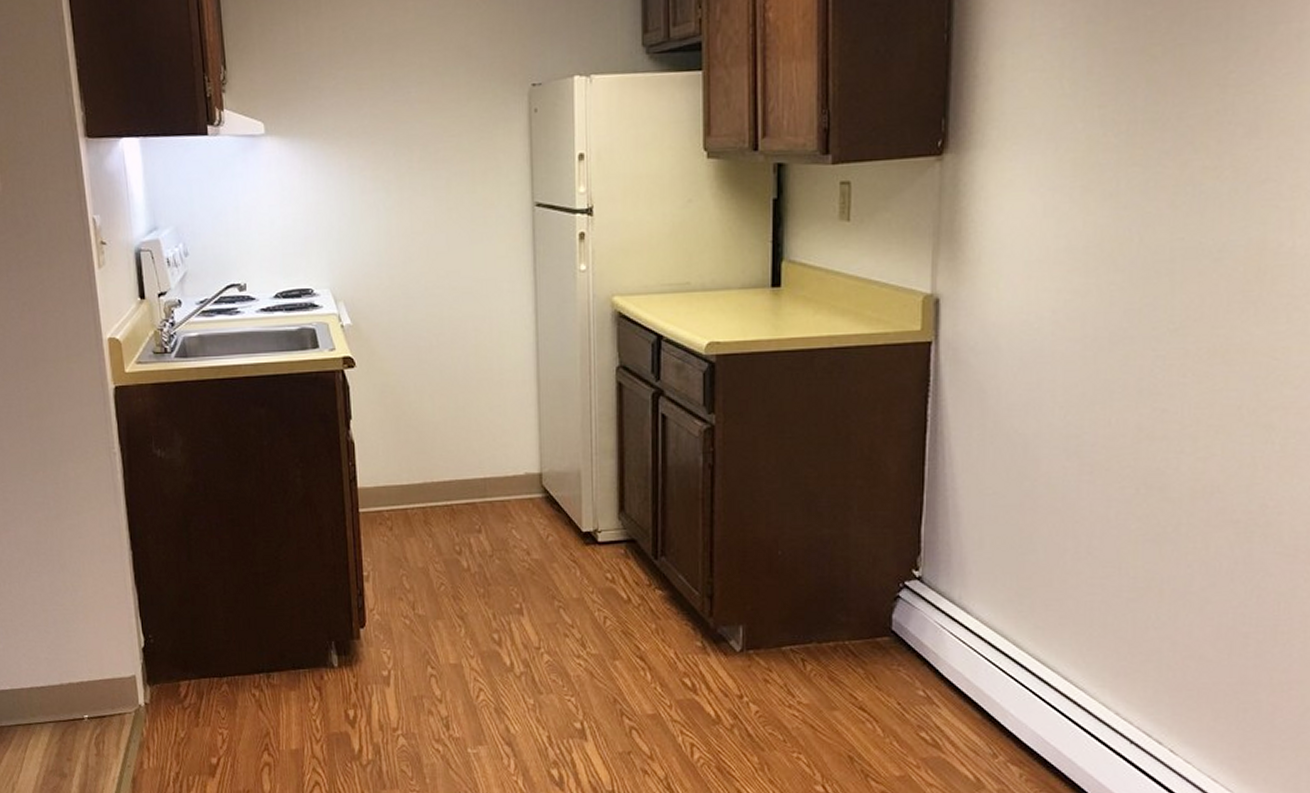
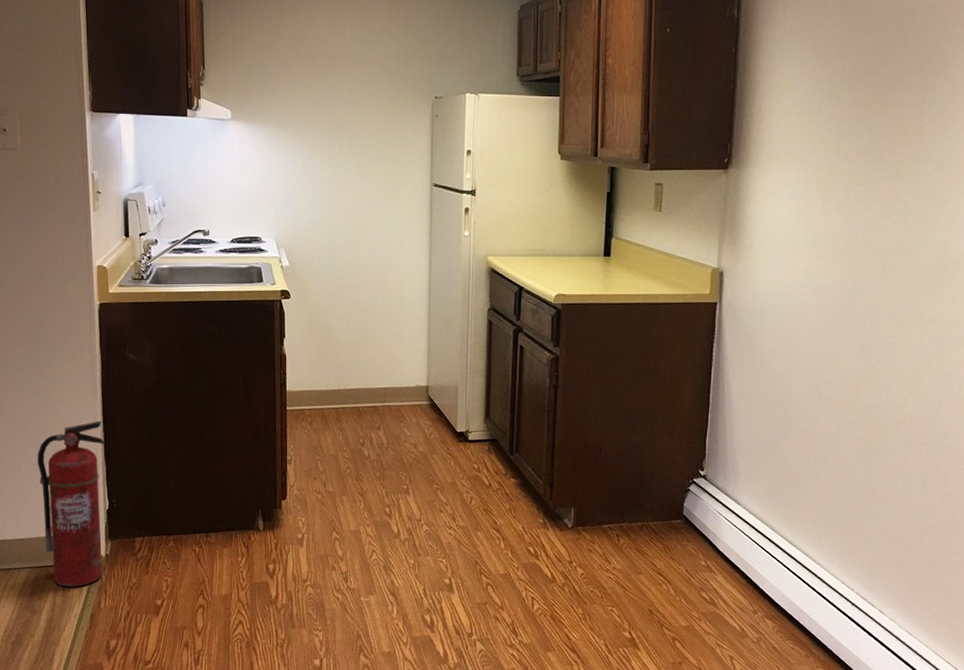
fire extinguisher: none [52,536,143,745] -> present [37,420,106,587]

